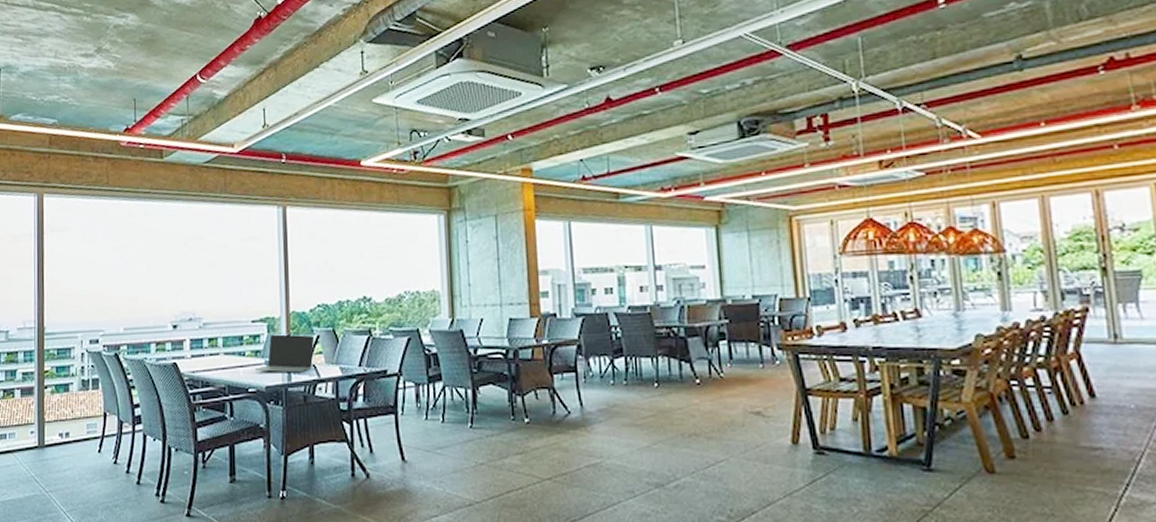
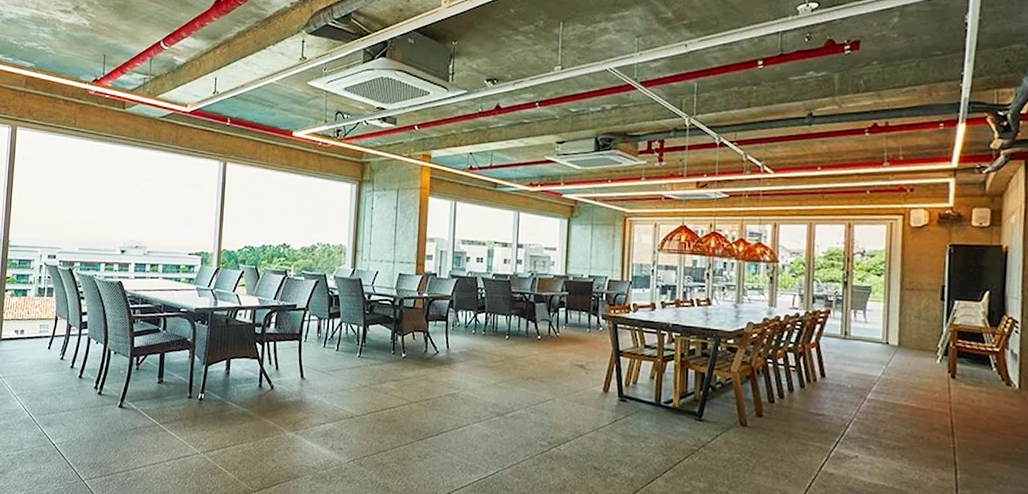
laptop: present [254,334,315,373] -> none [187,266,240,300]

